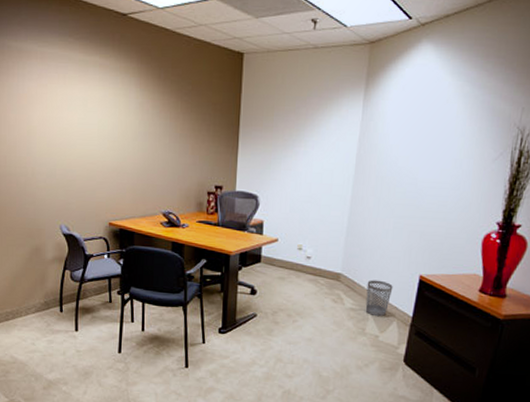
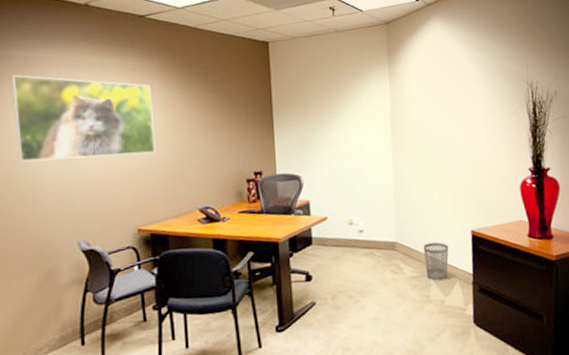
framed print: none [10,65,129,155] -> present [12,75,156,162]

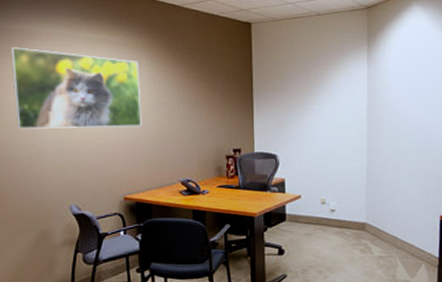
wastebasket: present [423,242,449,281] -> none [392,225,417,262]

